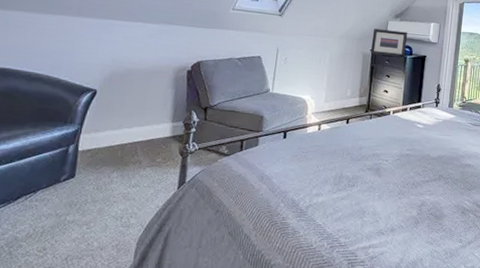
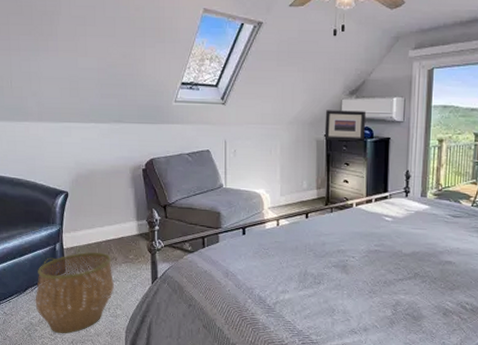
basket: none [26,154,135,249] -> present [35,252,114,334]

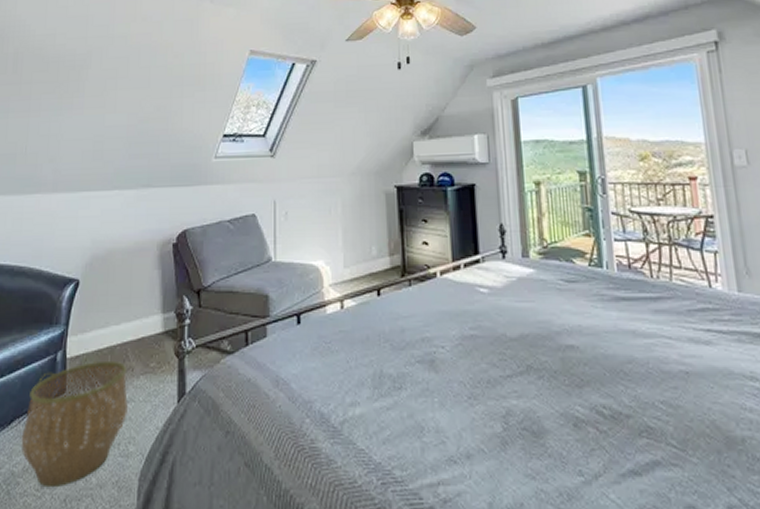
picture frame: present [324,110,365,142] -> none [394,153,444,193]

